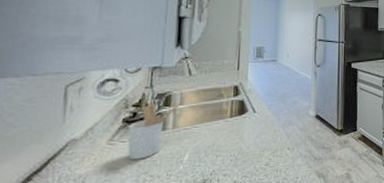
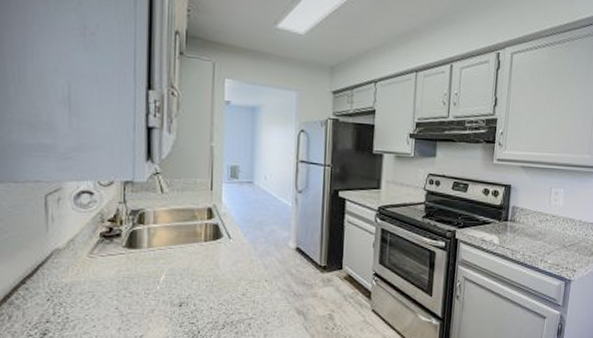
utensil holder: present [127,103,180,160] -> none [106,221,153,275]

